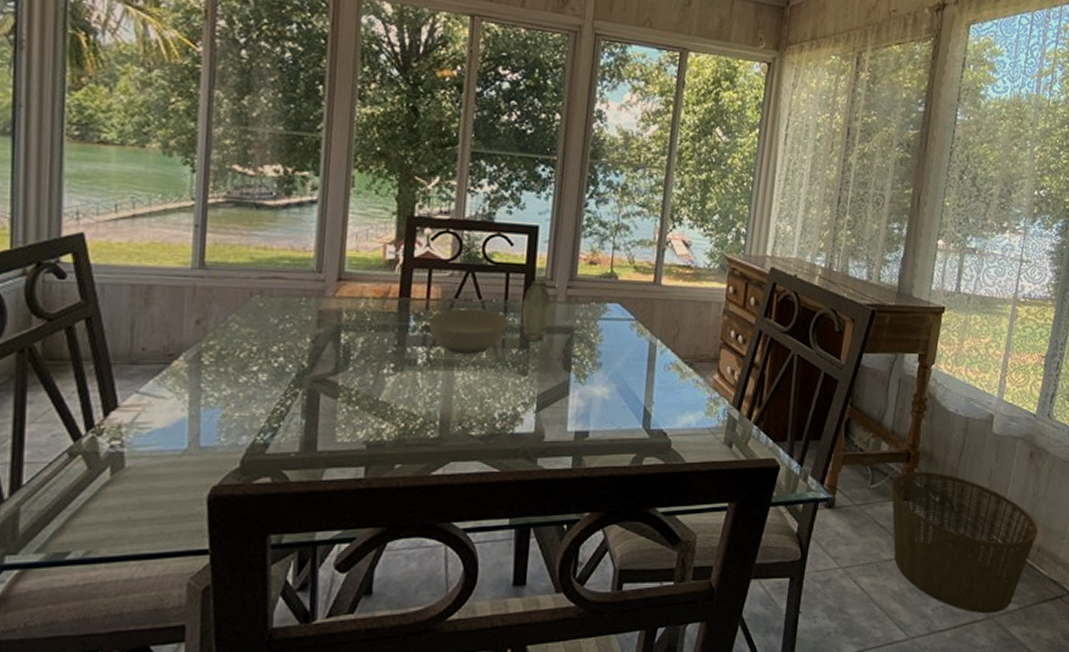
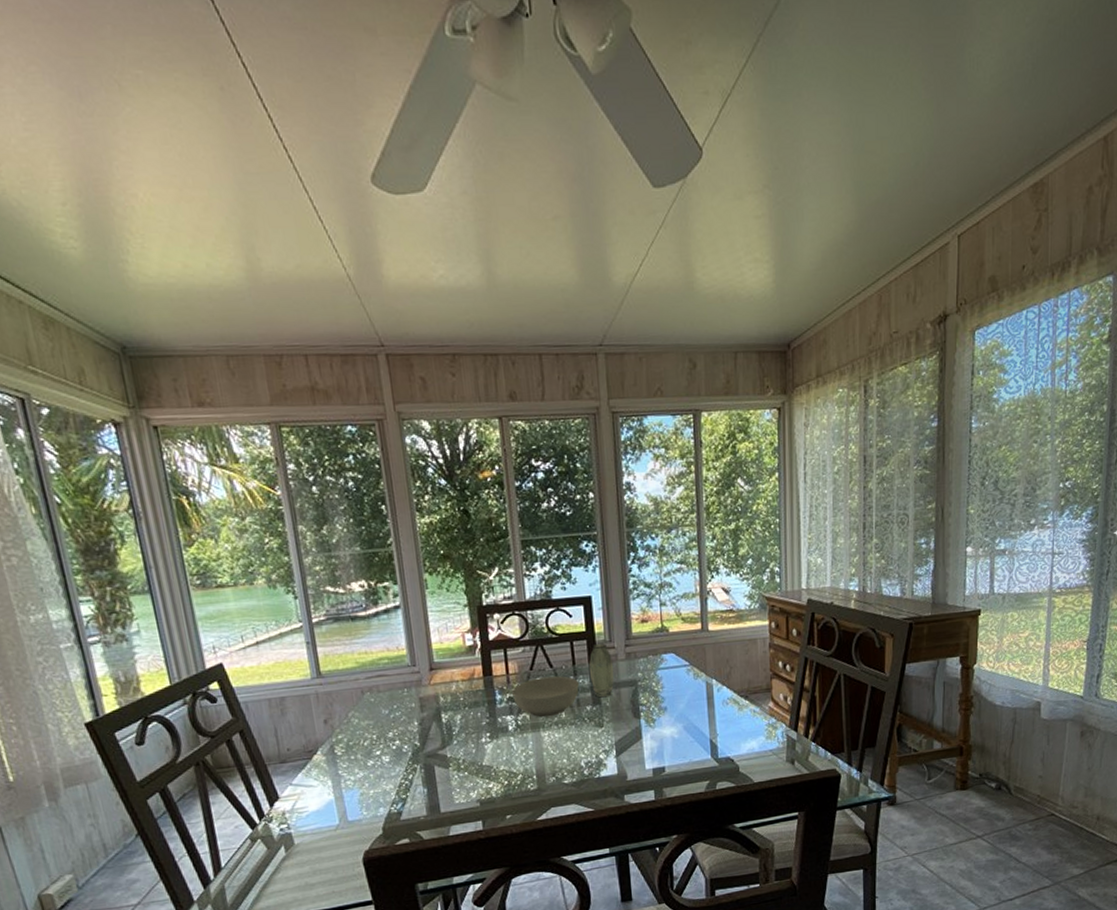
basket: present [891,471,1038,614] -> none [948,761,1096,881]

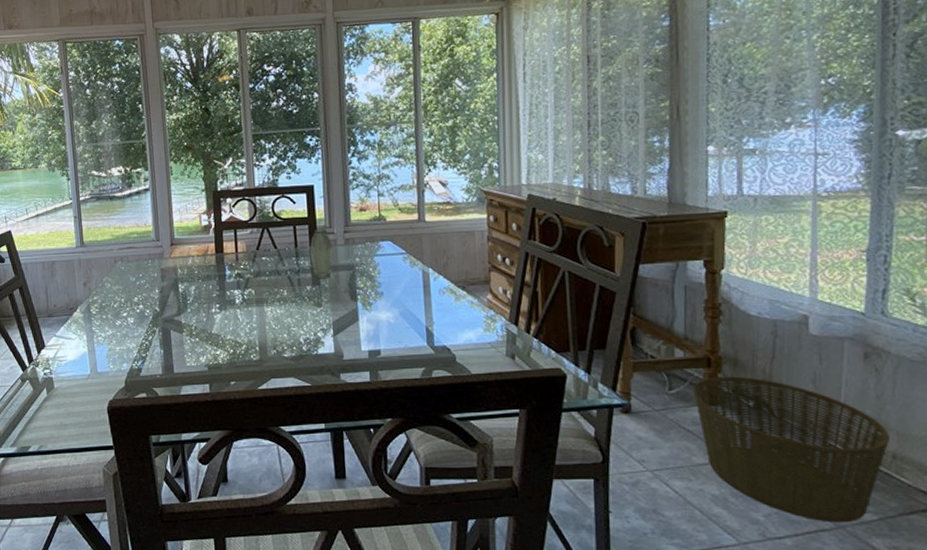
bowl: present [511,676,579,718] -> none [239,256,300,294]
basket: none [948,761,1096,881] -> present [693,376,889,523]

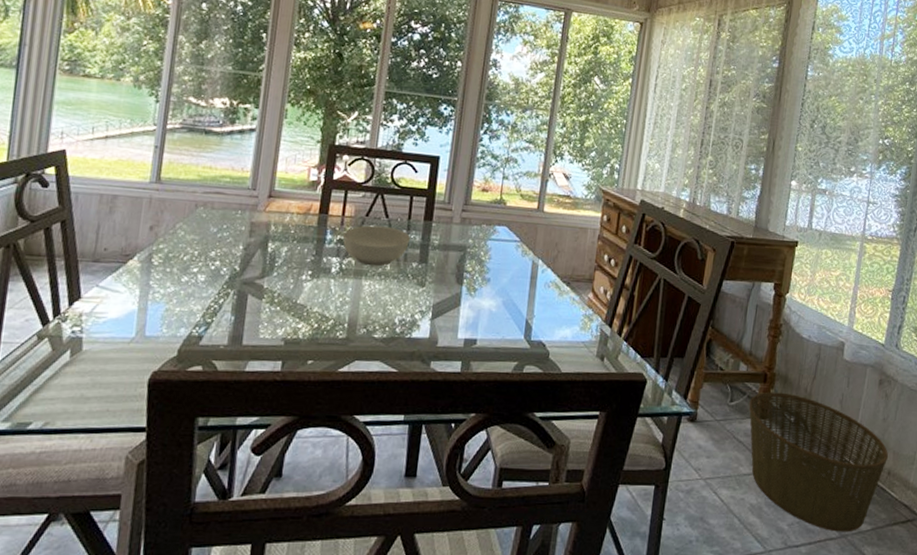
bowl: none [239,256,300,294] -> present [342,225,410,267]
vase: present [310,228,333,279] -> none [422,202,448,258]

